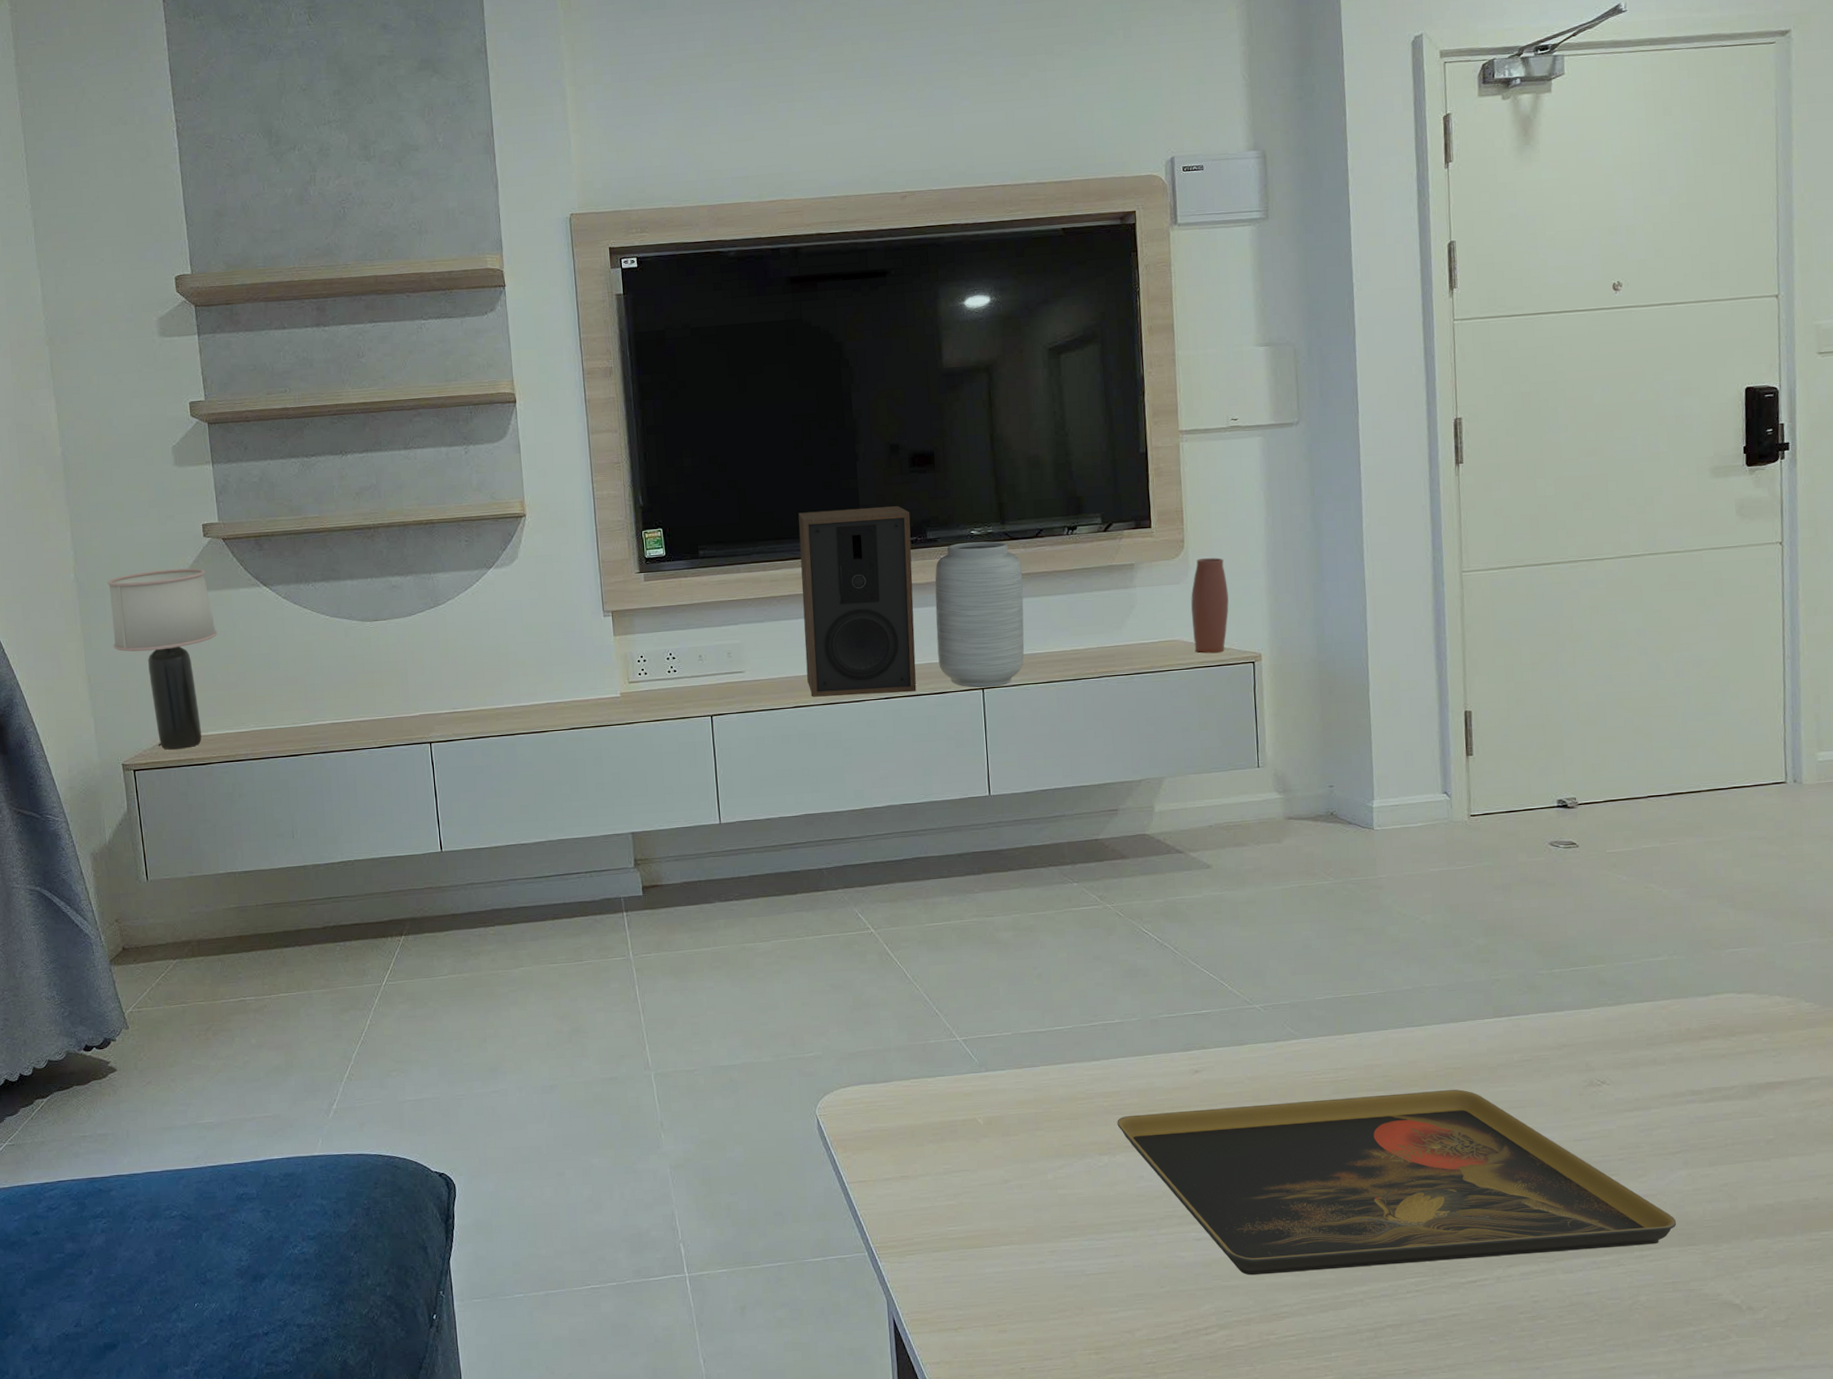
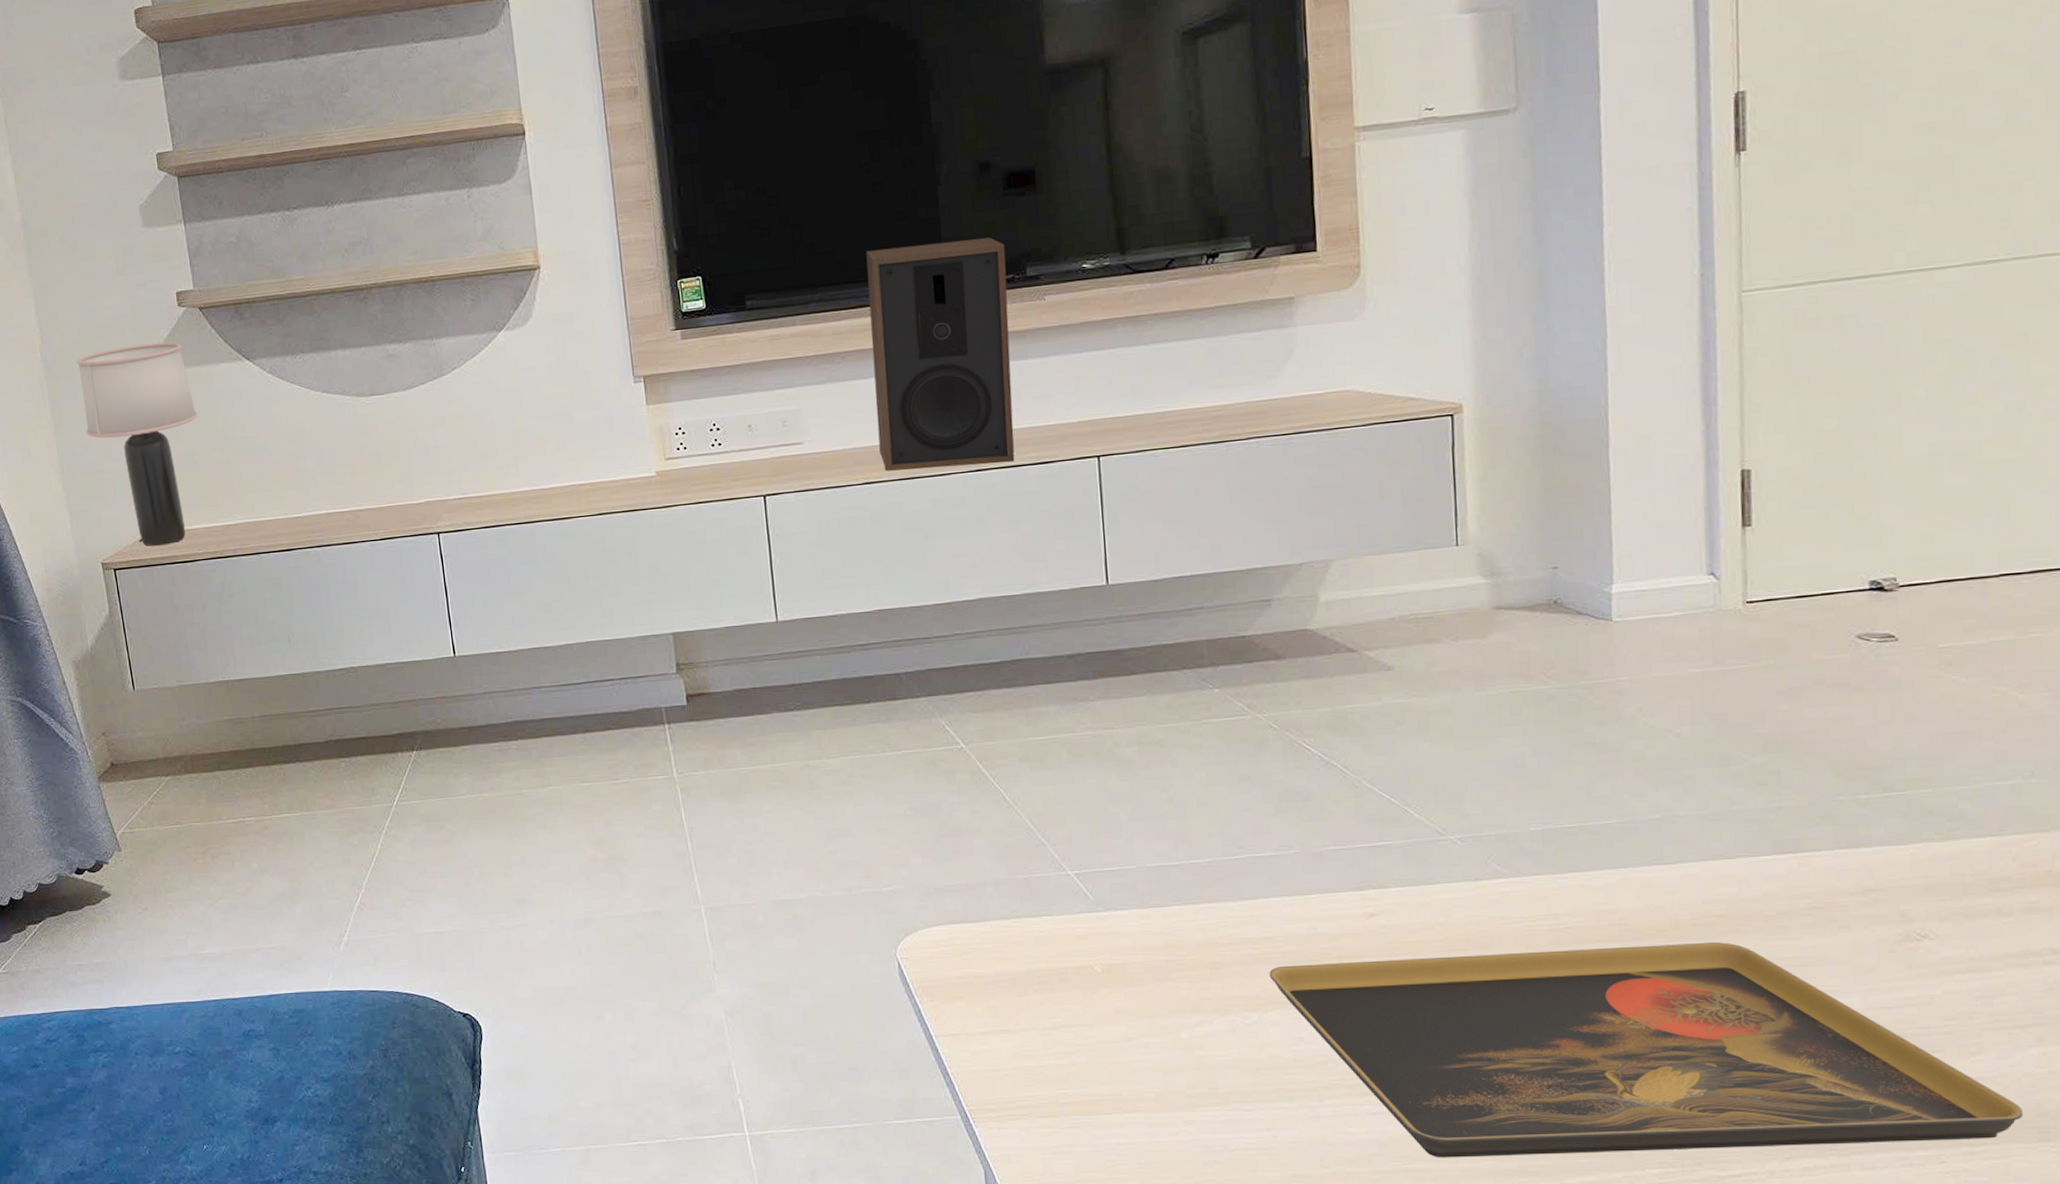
vase: present [935,541,1025,688] -> none [1037,276,1151,456]
vase: present [1190,558,1229,654] -> none [1368,285,1420,407]

